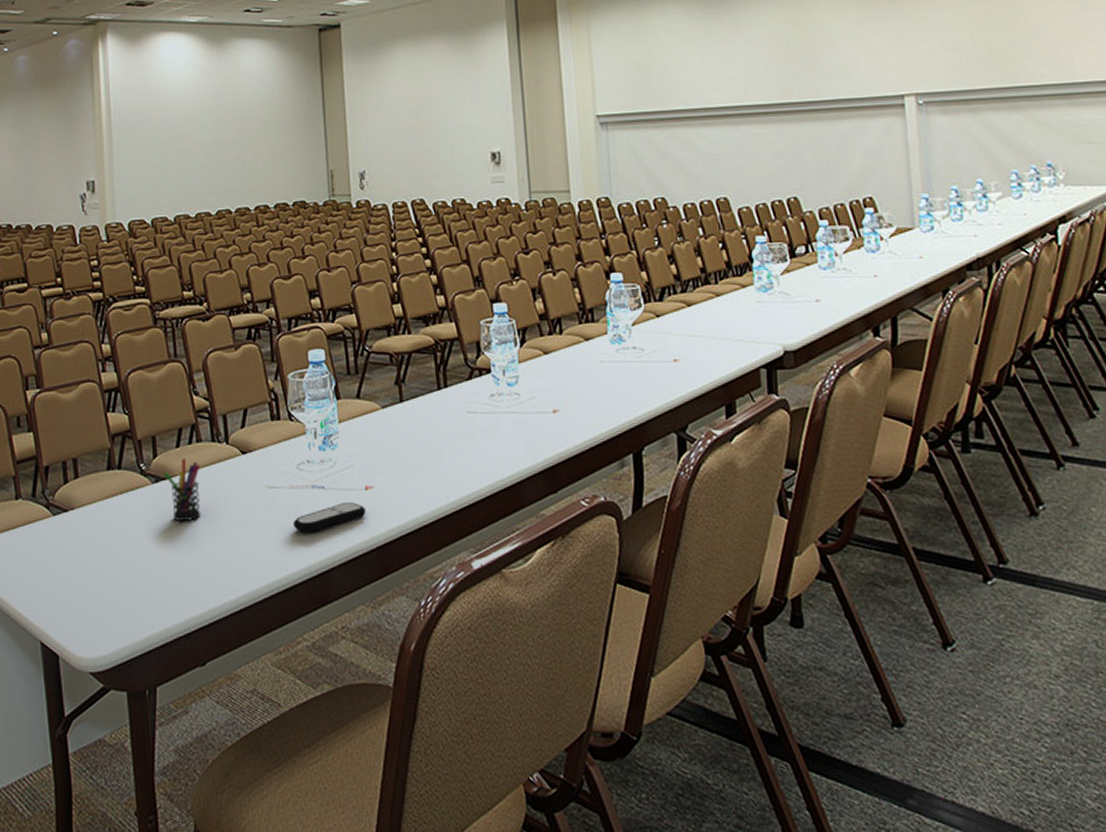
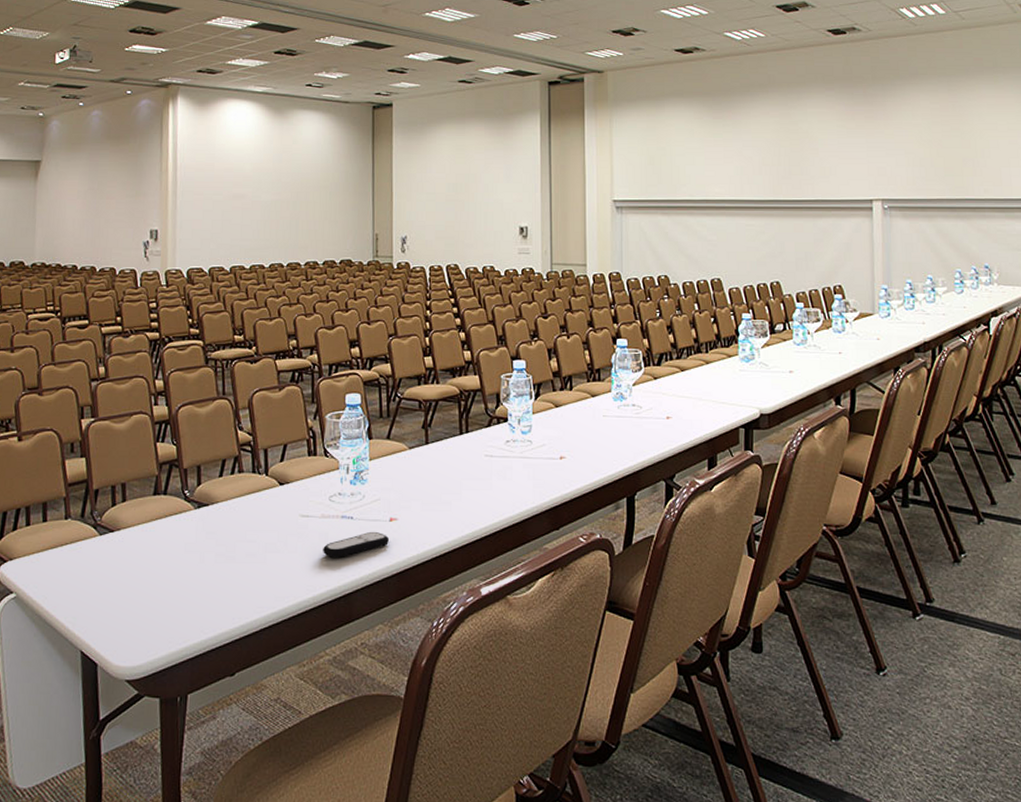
pen holder: present [164,458,201,521] -> none [206,487,241,544]

